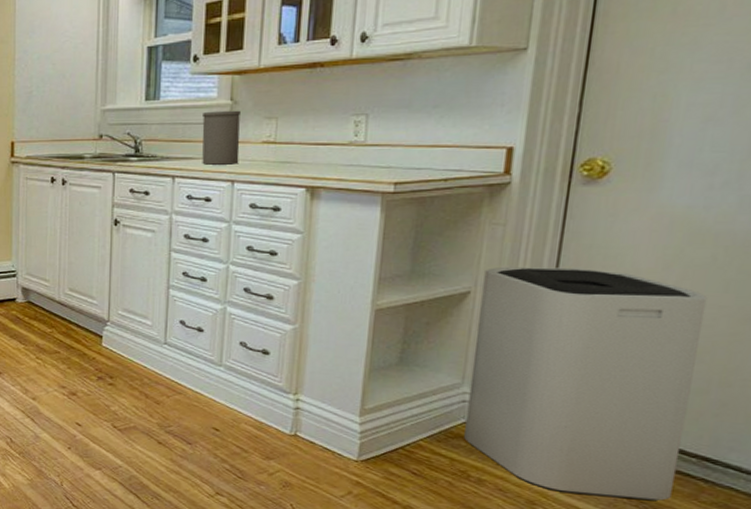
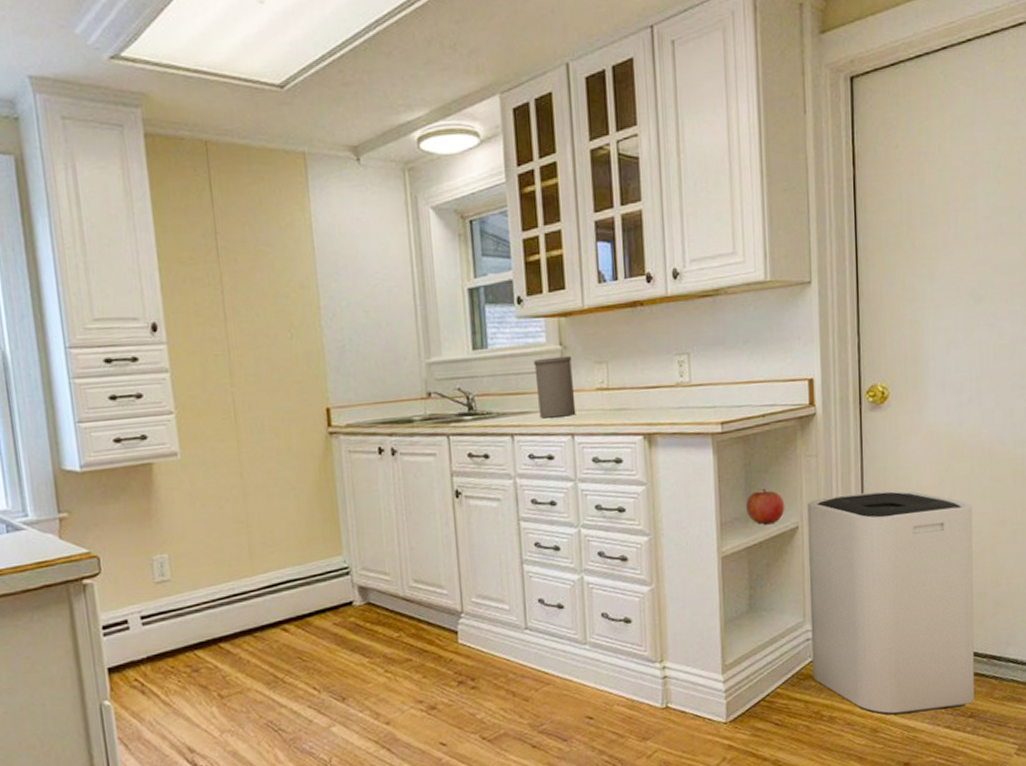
fruit: none [411,250,458,284] -> present [746,488,785,524]

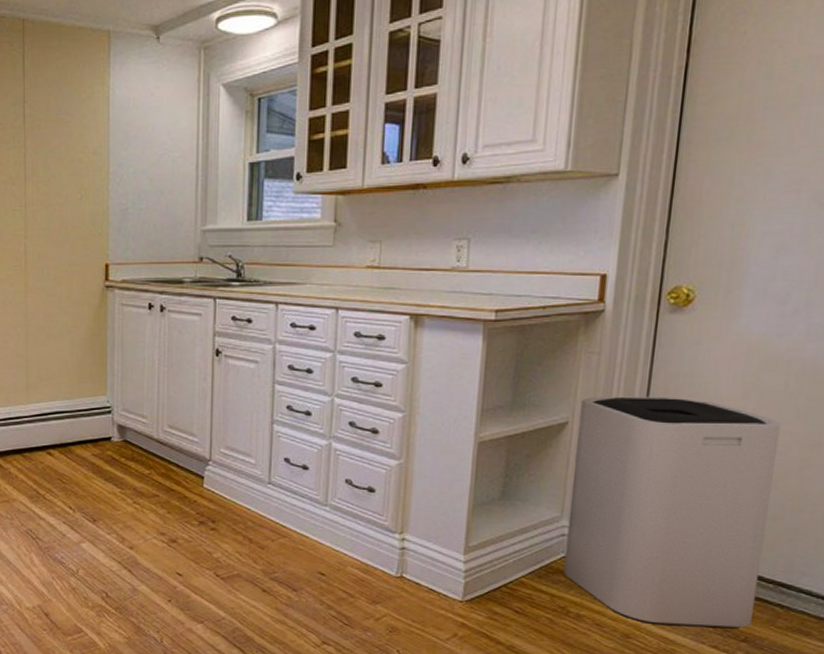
canister: present [534,355,576,419] -> none [305,232,344,291]
fruit: present [746,488,785,524] -> none [512,379,556,415]

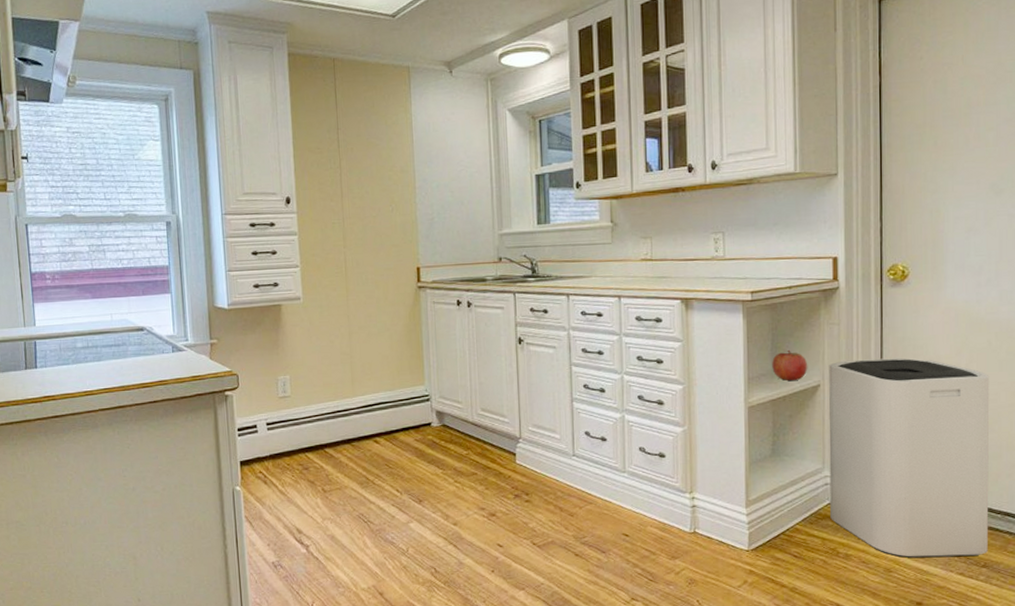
fruit: none [512,379,556,415] -> present [772,349,808,381]

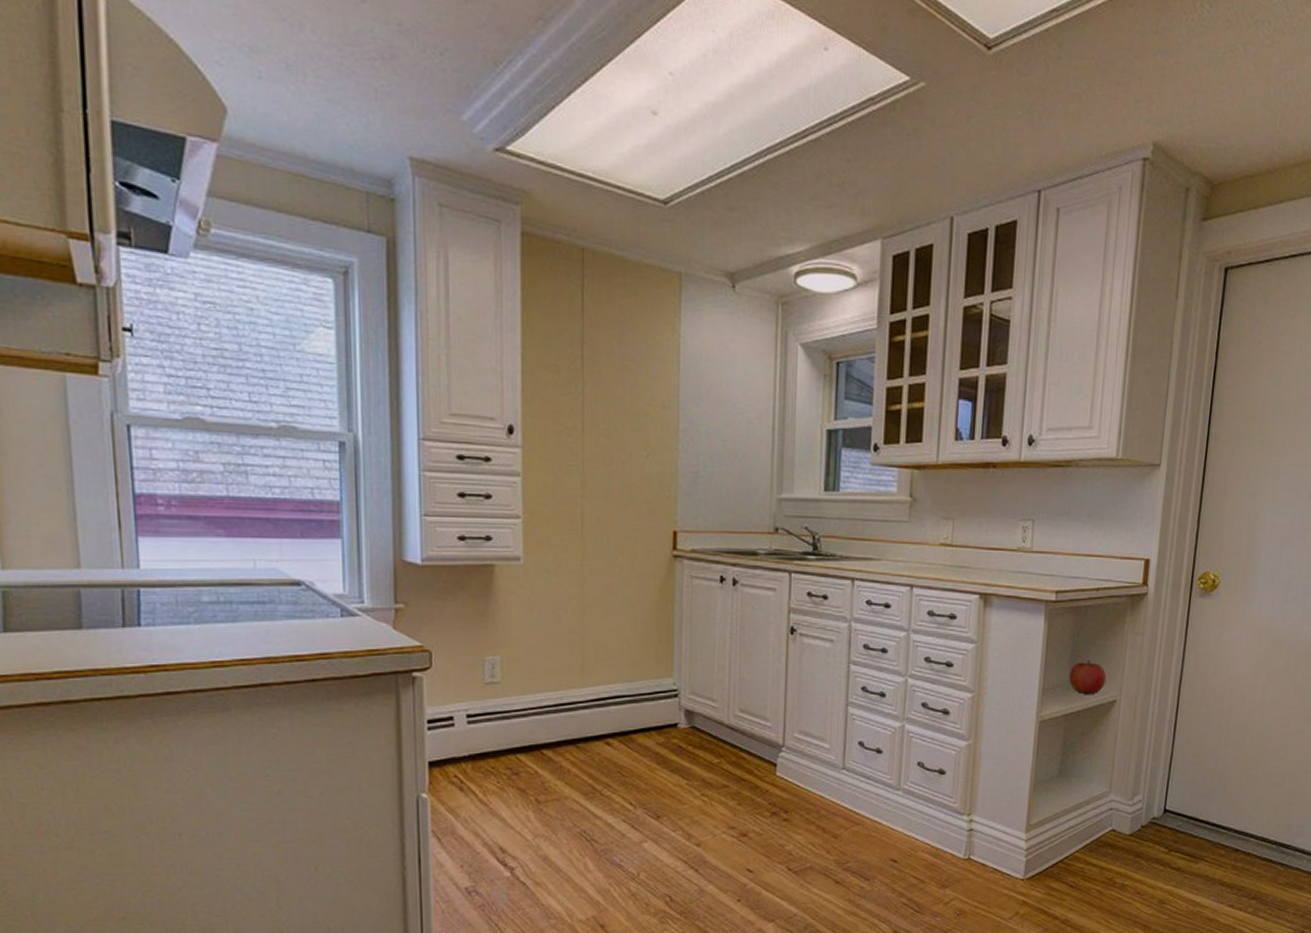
trash can: present [829,358,990,558] -> none [1111,675,1283,889]

